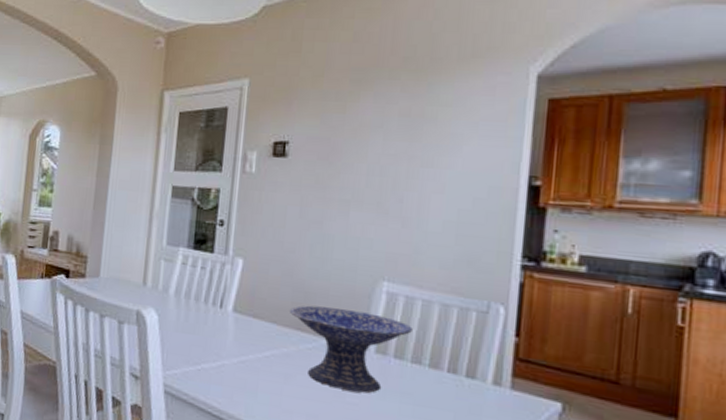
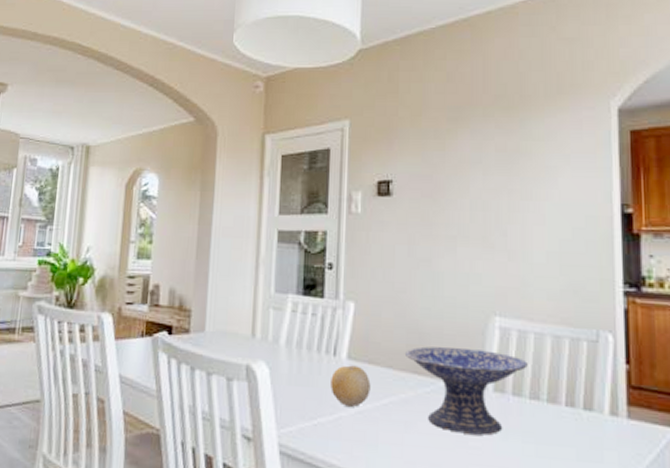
fruit: none [215,317,254,357] -> present [331,365,371,408]

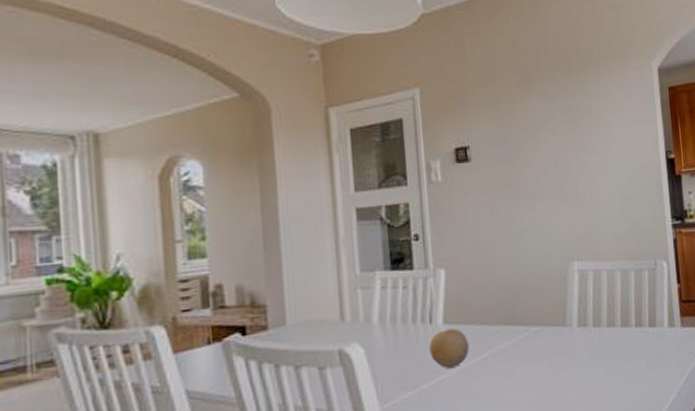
decorative bowl: present [406,346,528,435] -> none [498,292,604,369]

